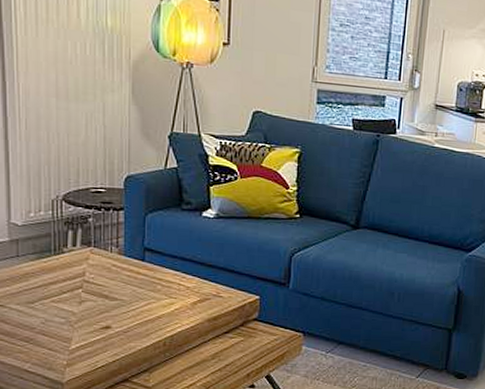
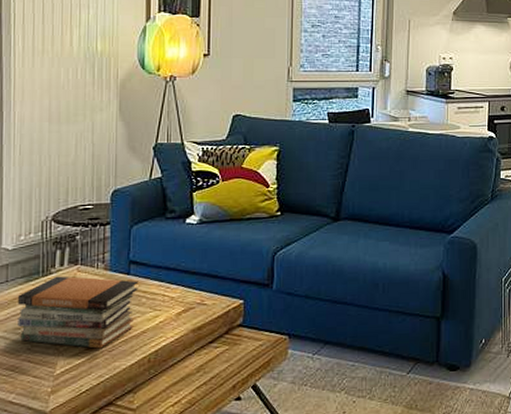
book stack: none [30,255,154,329] -> present [18,276,139,349]

